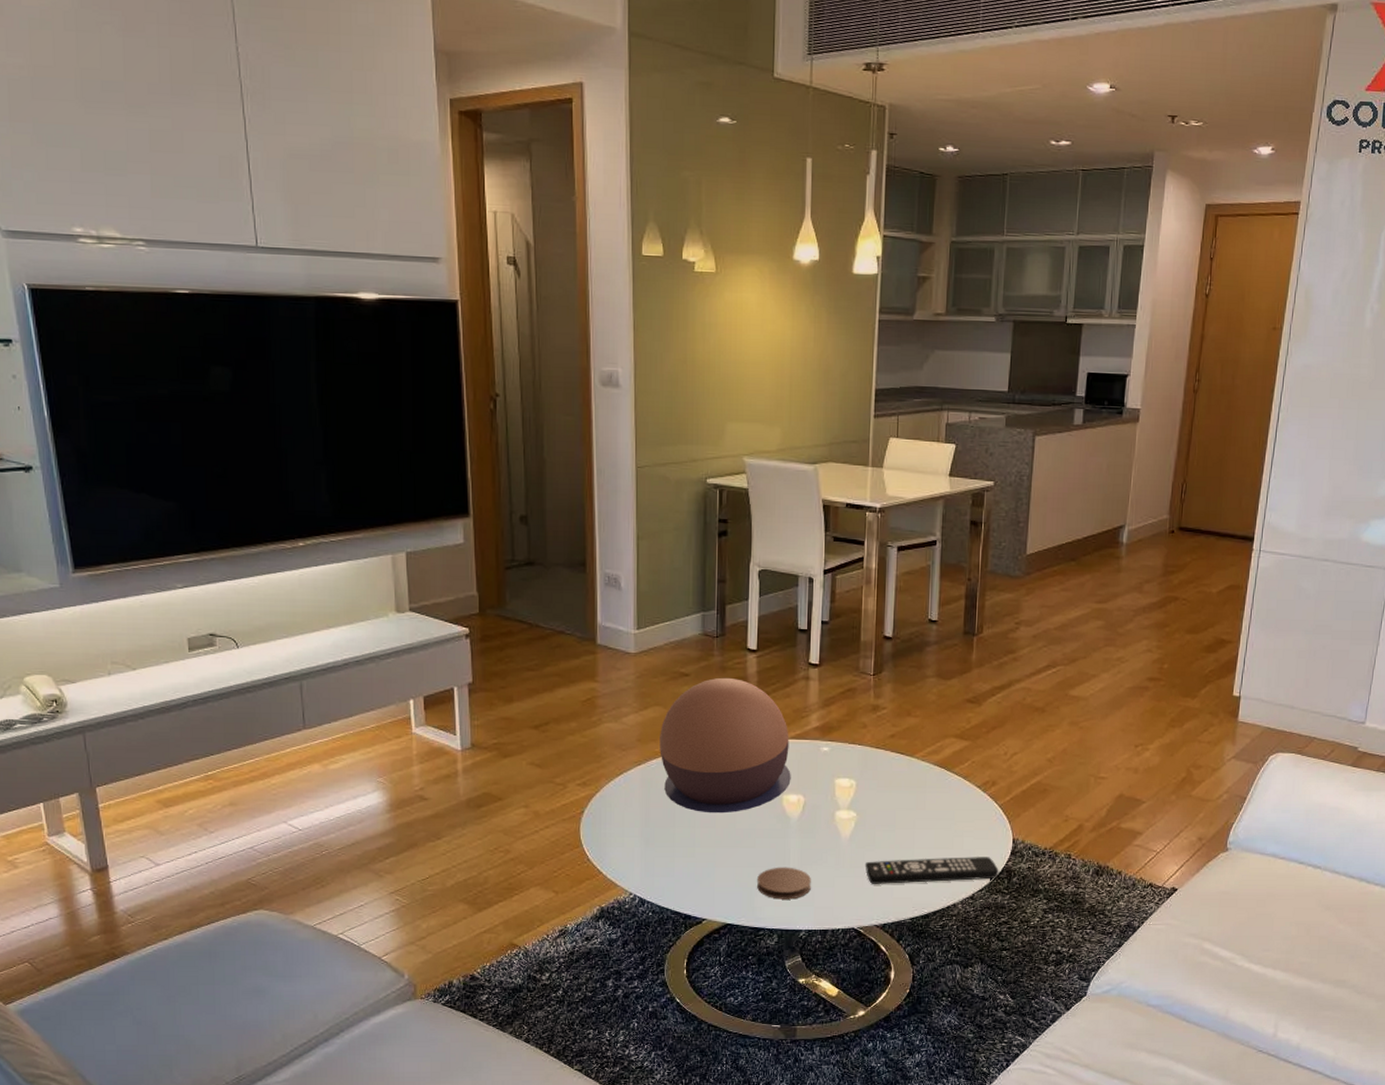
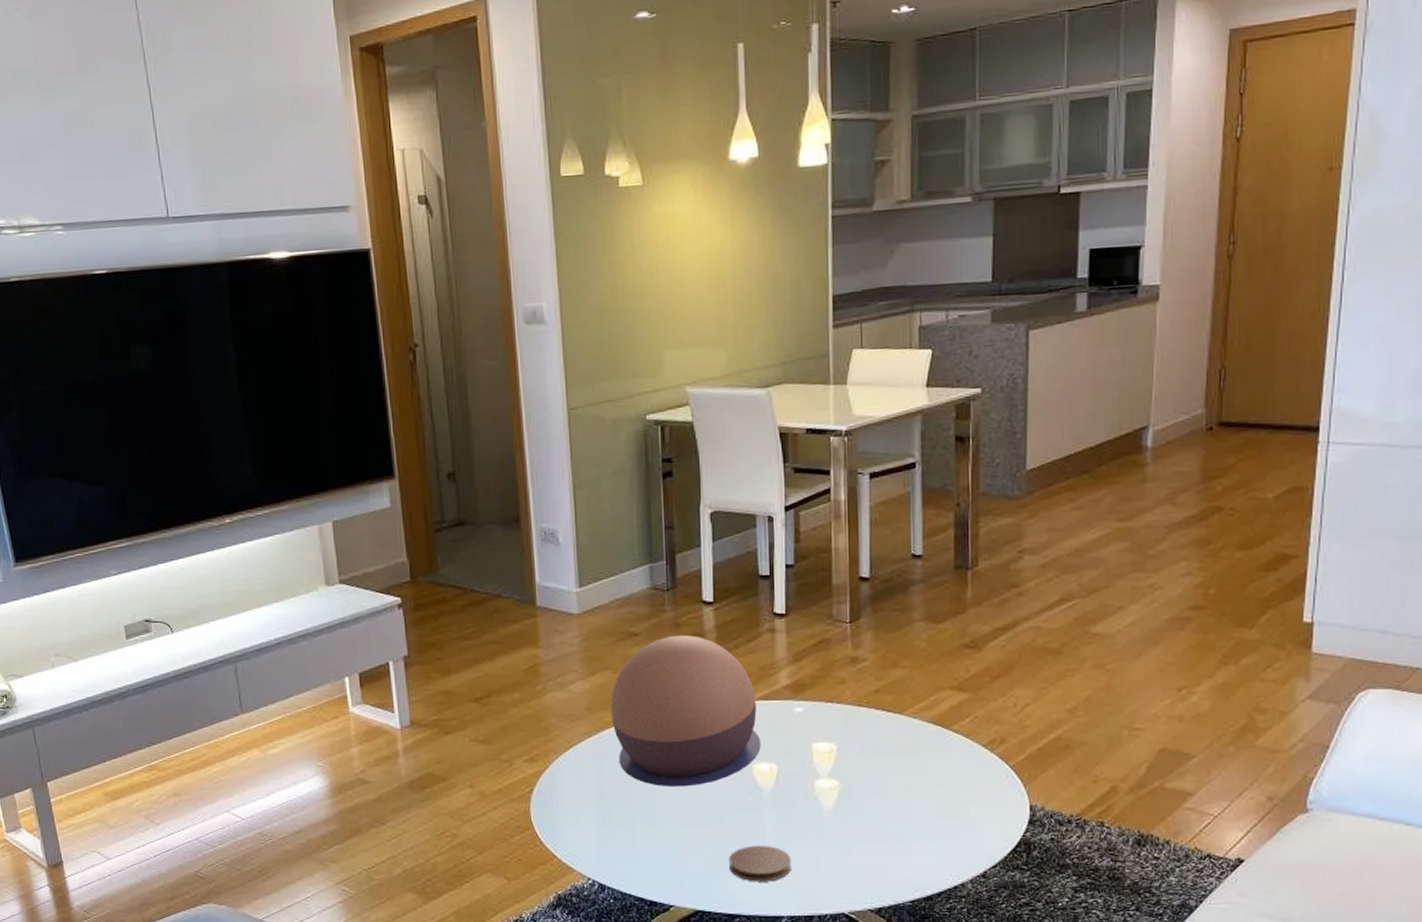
remote control: present [865,857,999,884] -> none [852,827,1015,862]

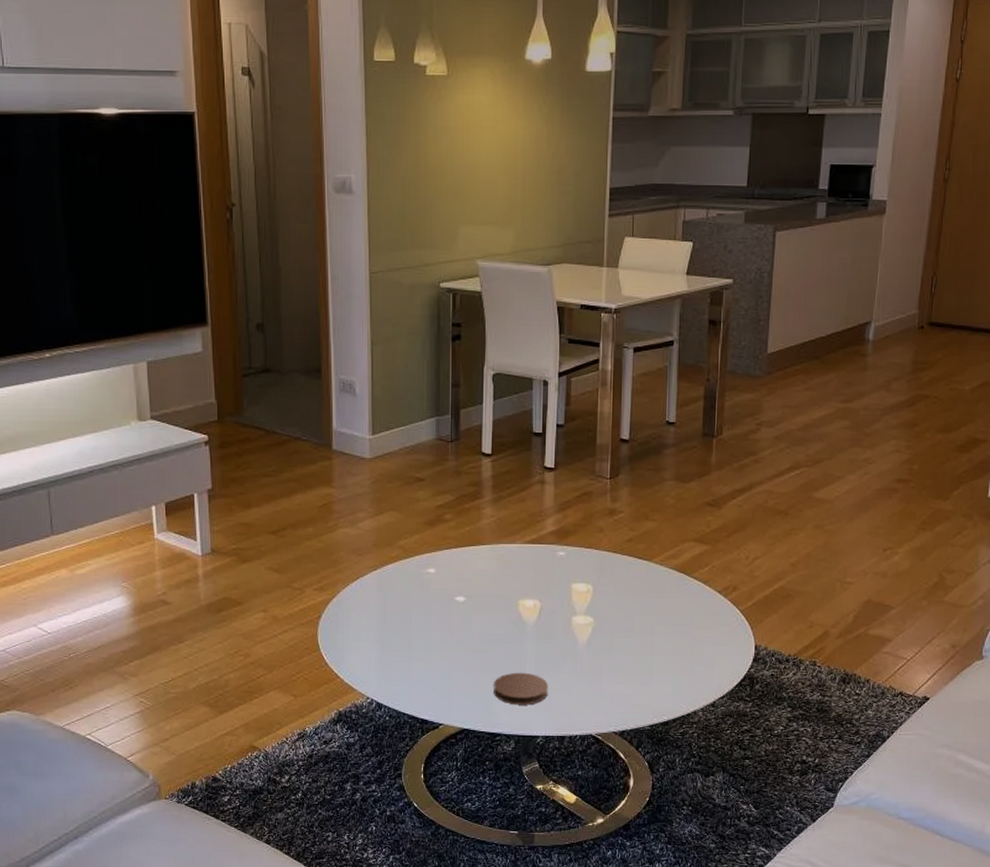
decorative bowl: present [610,634,761,788] -> none [395,482,527,618]

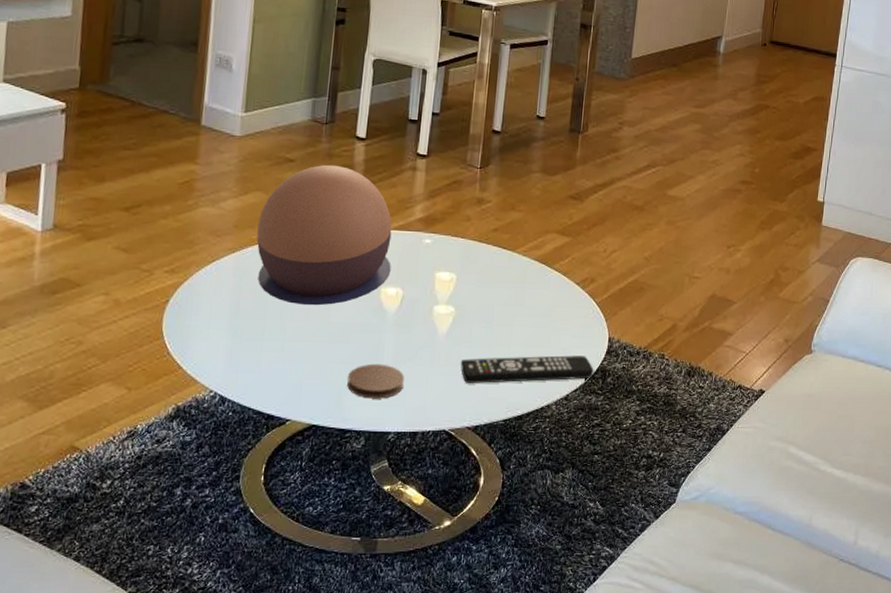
decorative bowl: none [395,482,527,618] -> present [256,164,392,306]
remote control: none [602,663,741,691] -> present [460,355,594,383]

